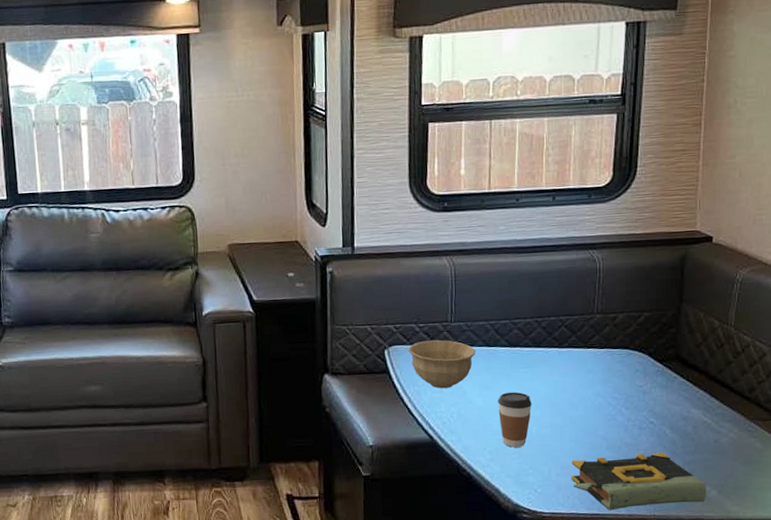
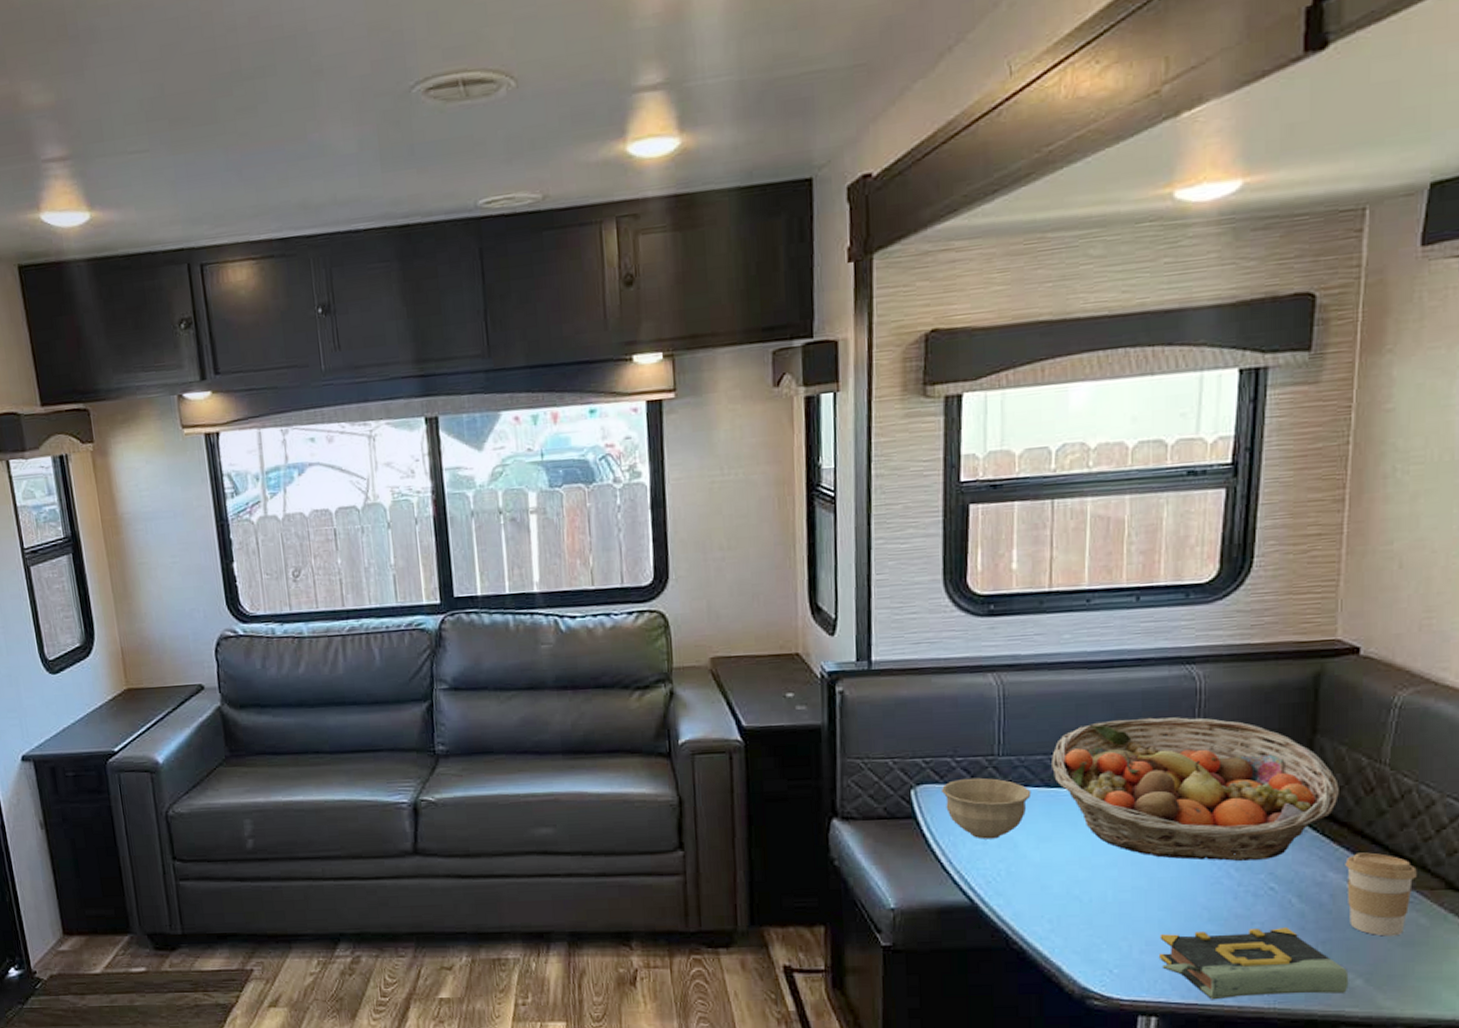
fruit basket: none [491,291,700,402] -> present [1052,717,1341,861]
coffee cup: present [498,392,532,447] -> none [1060,845,1106,916]
coffee cup: none [703,393,753,457] -> present [1345,852,1417,937]

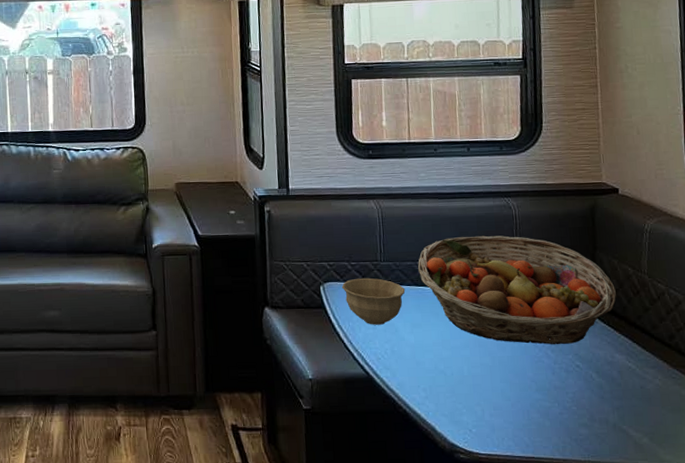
book: present [1158,926,1349,1000] -> none [503,396,639,454]
coffee cup: present [1345,852,1417,937] -> none [626,339,675,404]

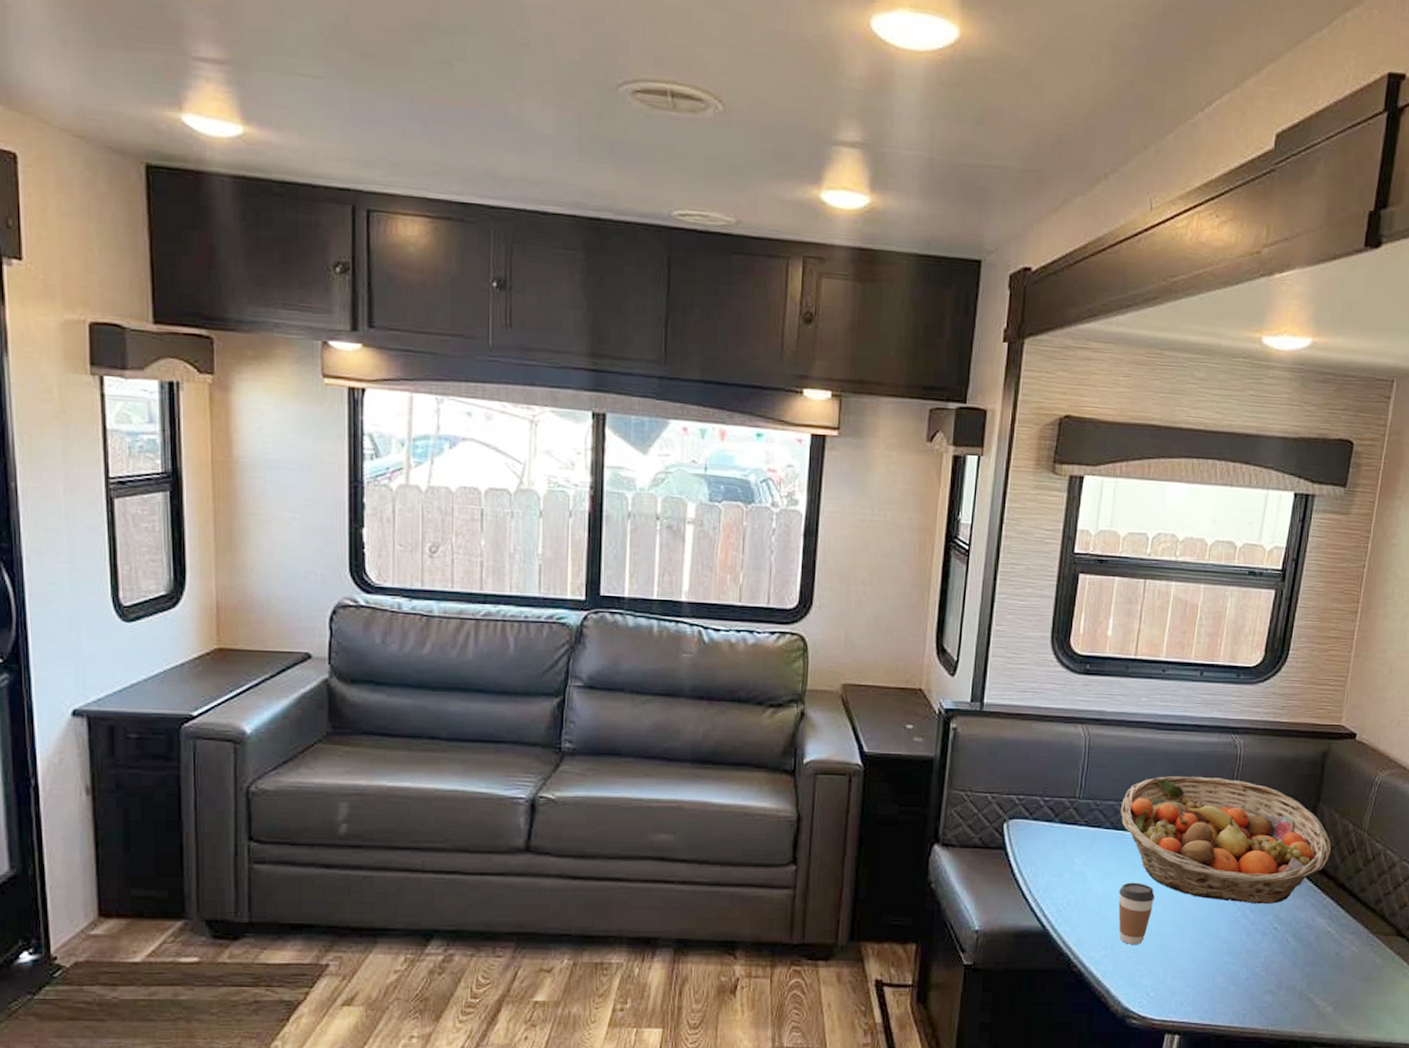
bowl: present [341,277,406,325] -> none [1029,816,1102,872]
coffee cup: none [429,331,461,386] -> present [1118,882,1155,944]

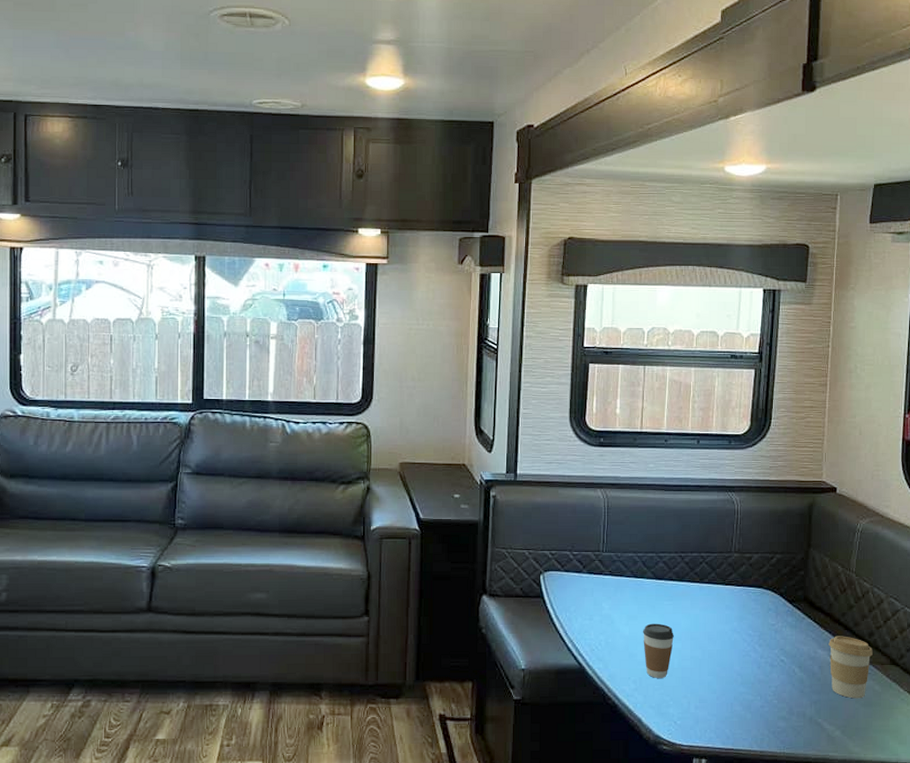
fruit basket: present [1120,775,1332,904] -> none [639,529,825,639]
coffee cup: none [1328,902,1378,972] -> present [828,636,873,699]

